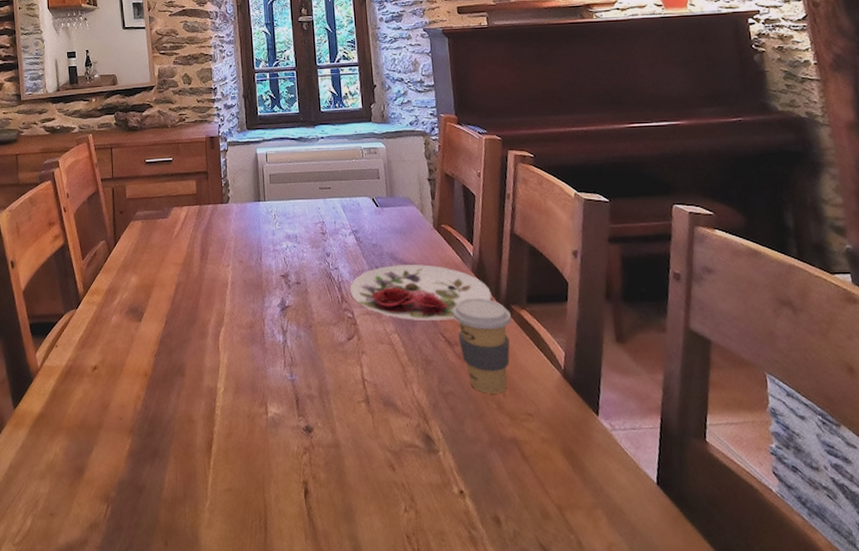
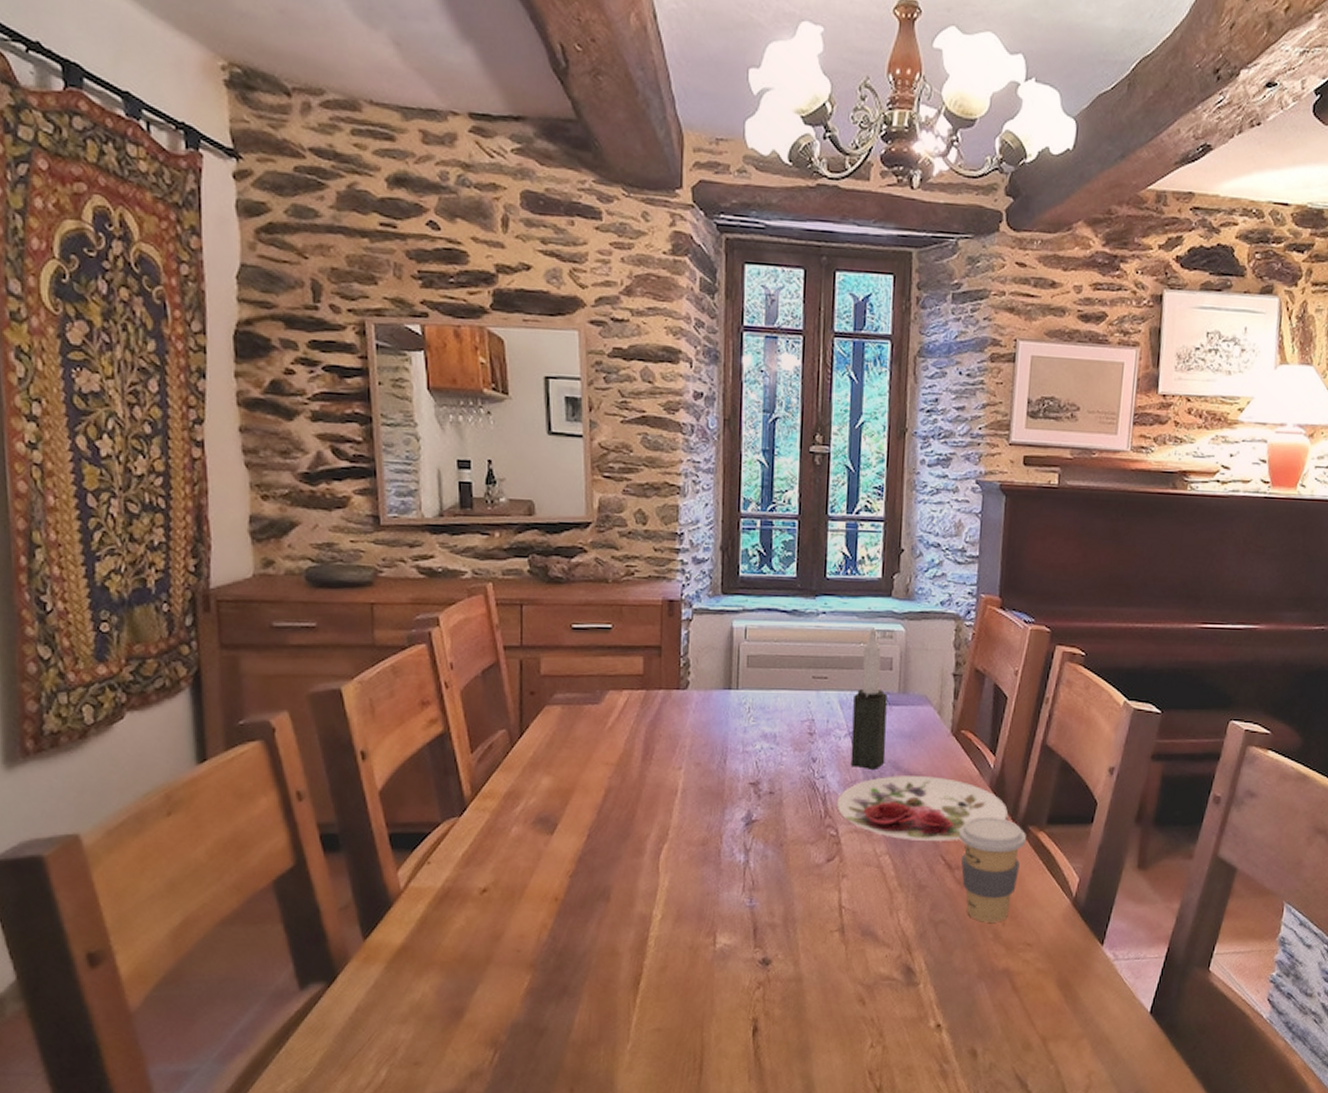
candle: none [353,147,384,261] -> present [850,628,888,769]

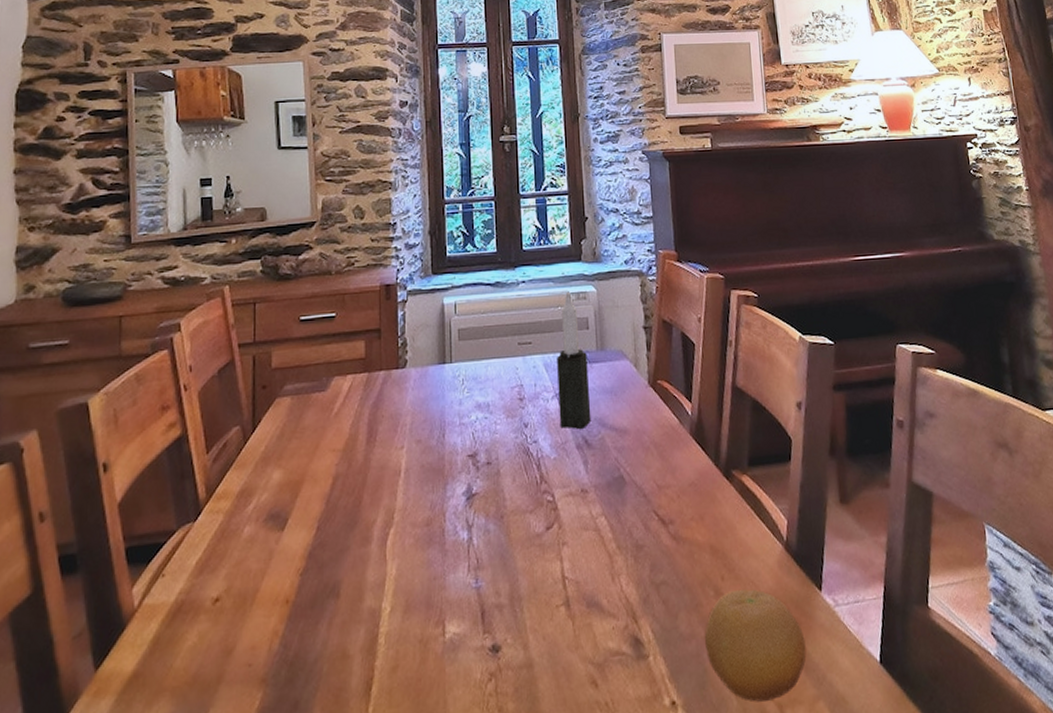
plate: present [836,776,1008,841] -> none [550,429,711,498]
coffee cup: present [958,816,1026,923] -> none [667,464,731,579]
fruit: none [976,935,1079,1033] -> present [704,589,807,702]

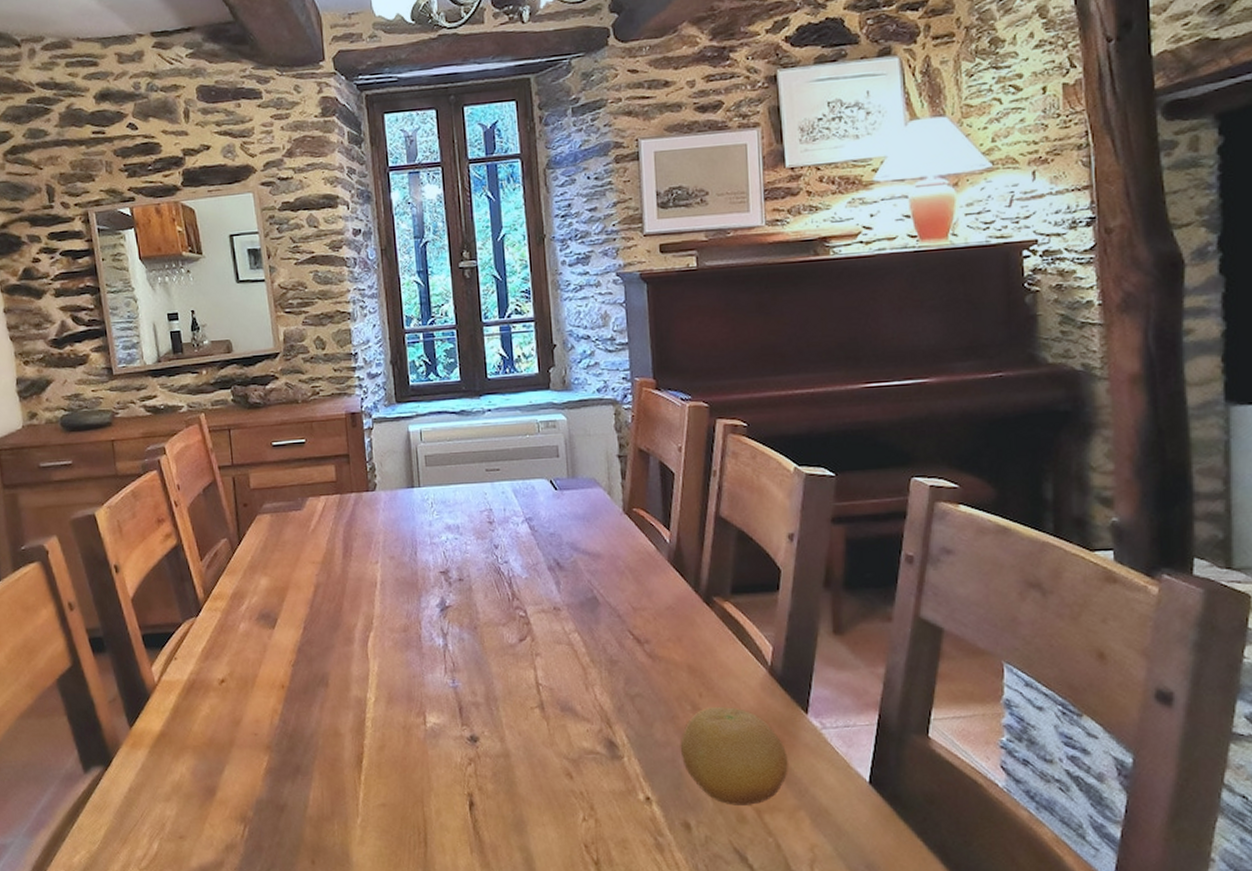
candle: present [557,291,592,429] -> none [526,420,563,552]

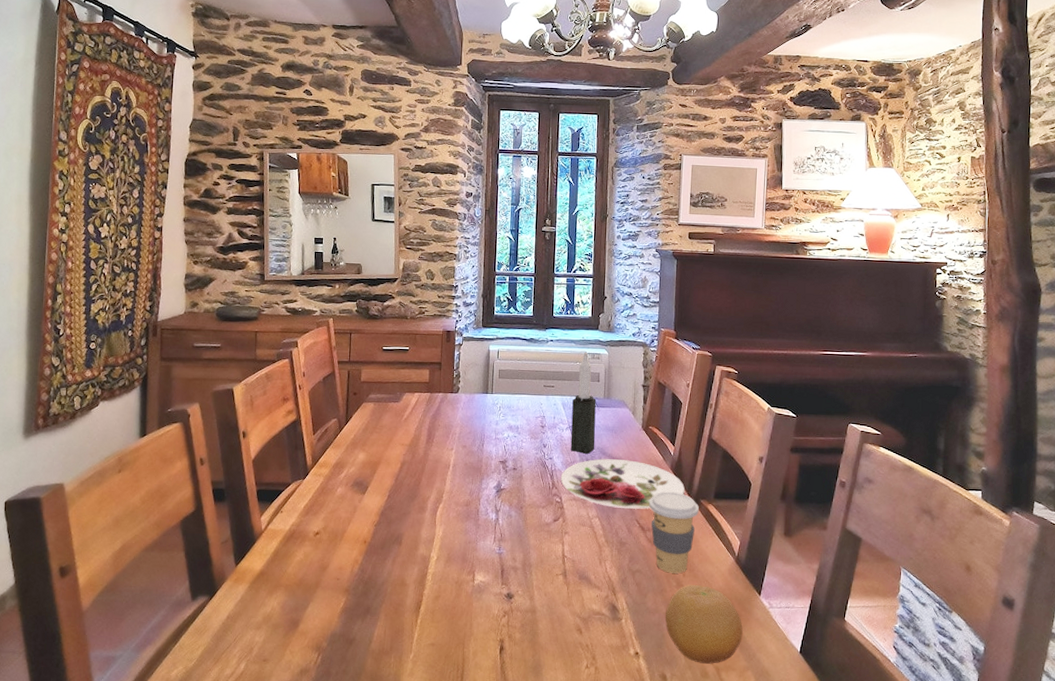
plate: none [522,554,690,617] -> present [560,459,685,509]
candle: none [526,420,563,552] -> present [570,352,596,454]
coffee cup: none [642,590,712,695] -> present [648,491,699,574]

